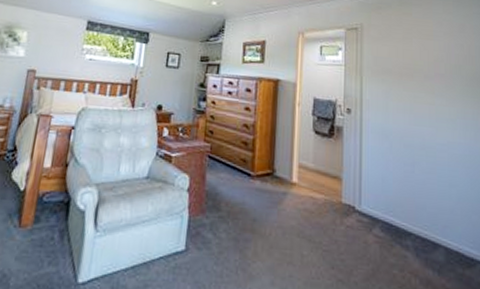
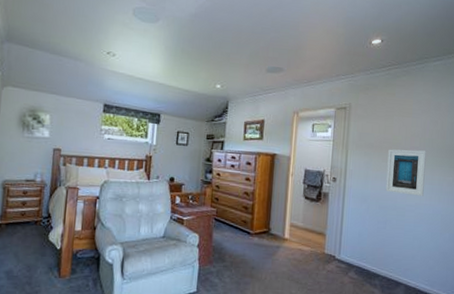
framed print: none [409,76,456,133] -> present [385,149,426,196]

